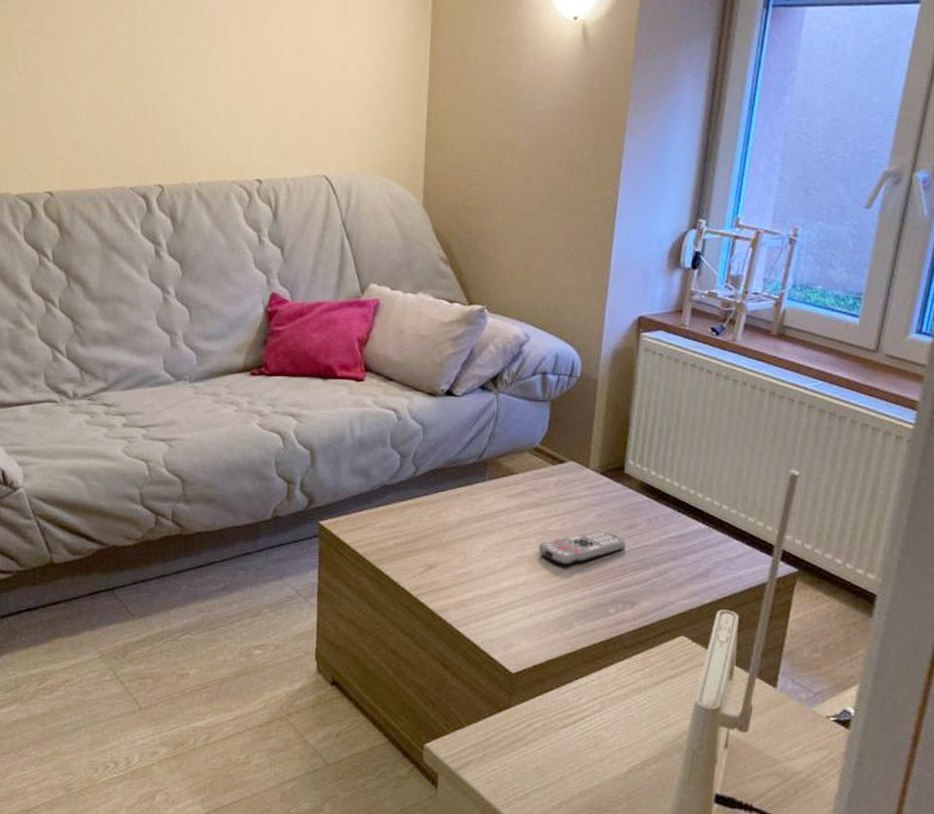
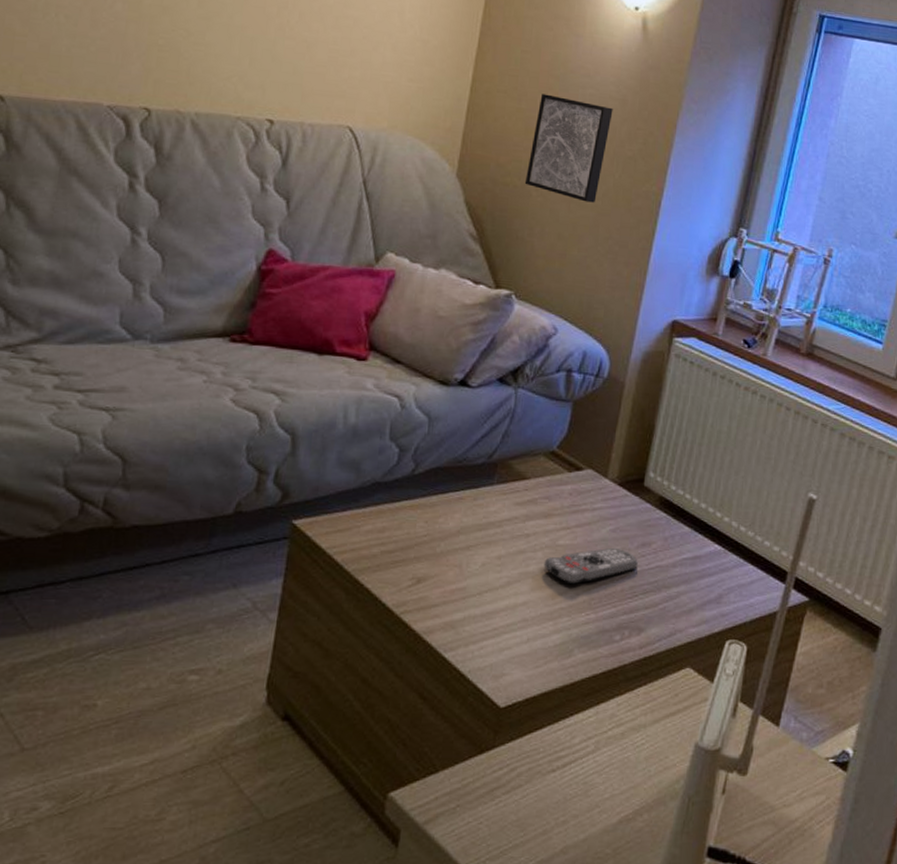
wall art: none [485,117,562,214] -> present [524,94,613,203]

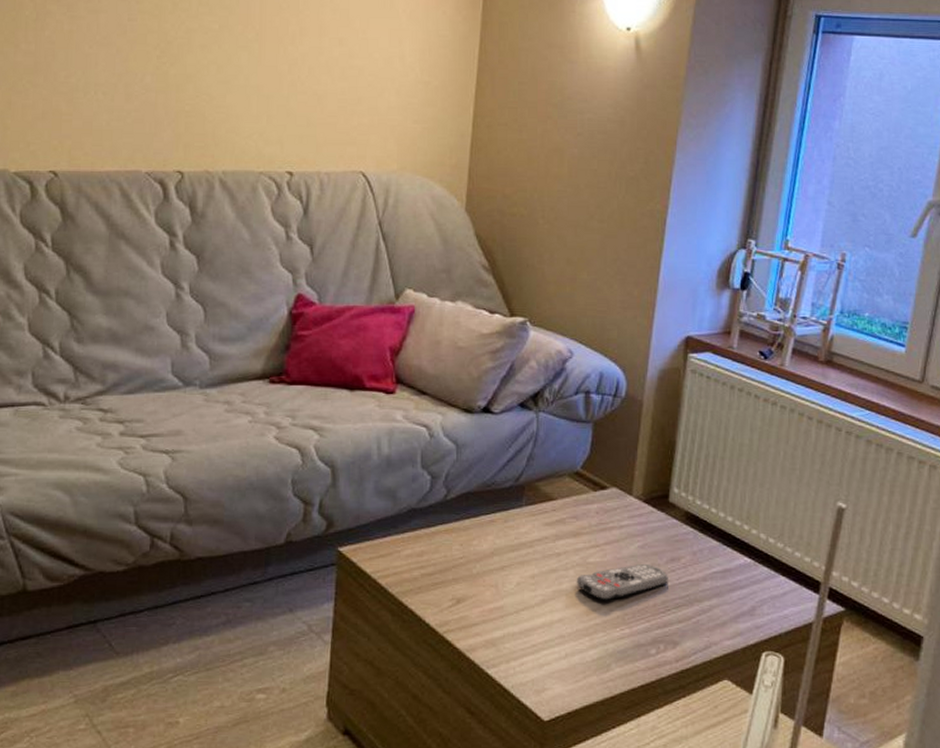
wall art: present [524,94,613,203] -> none [531,123,612,226]

